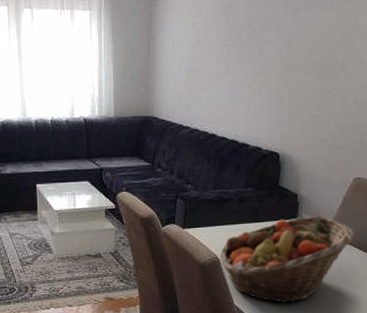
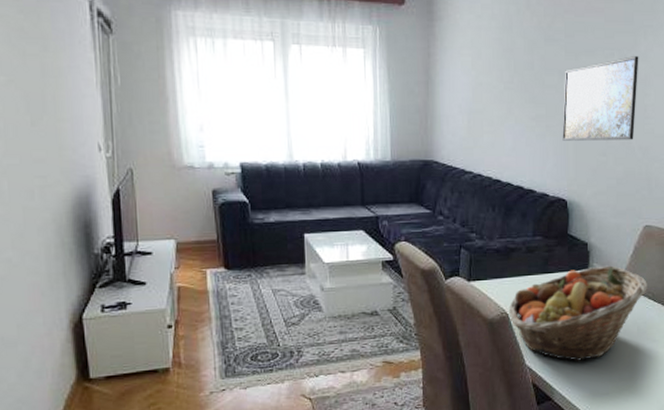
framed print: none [277,9,359,96] -> present [562,56,639,141]

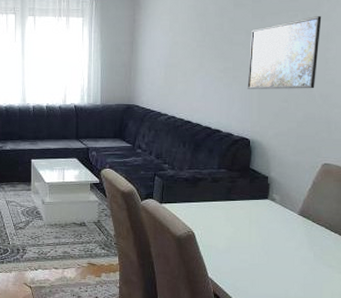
fruit basket: present [508,265,647,361] -> none [194,197,325,278]

